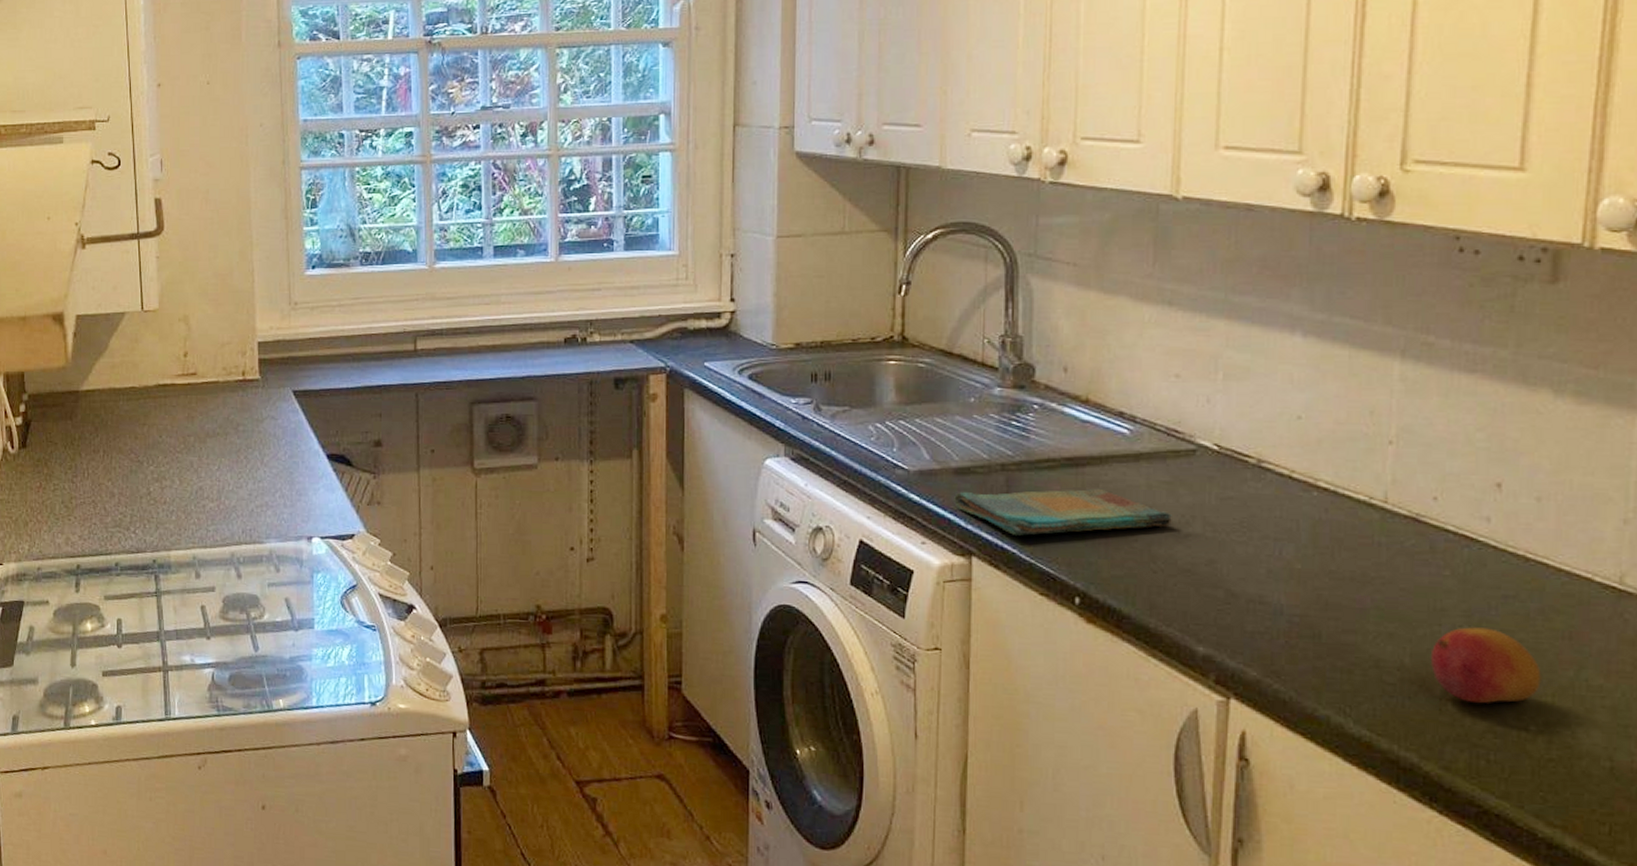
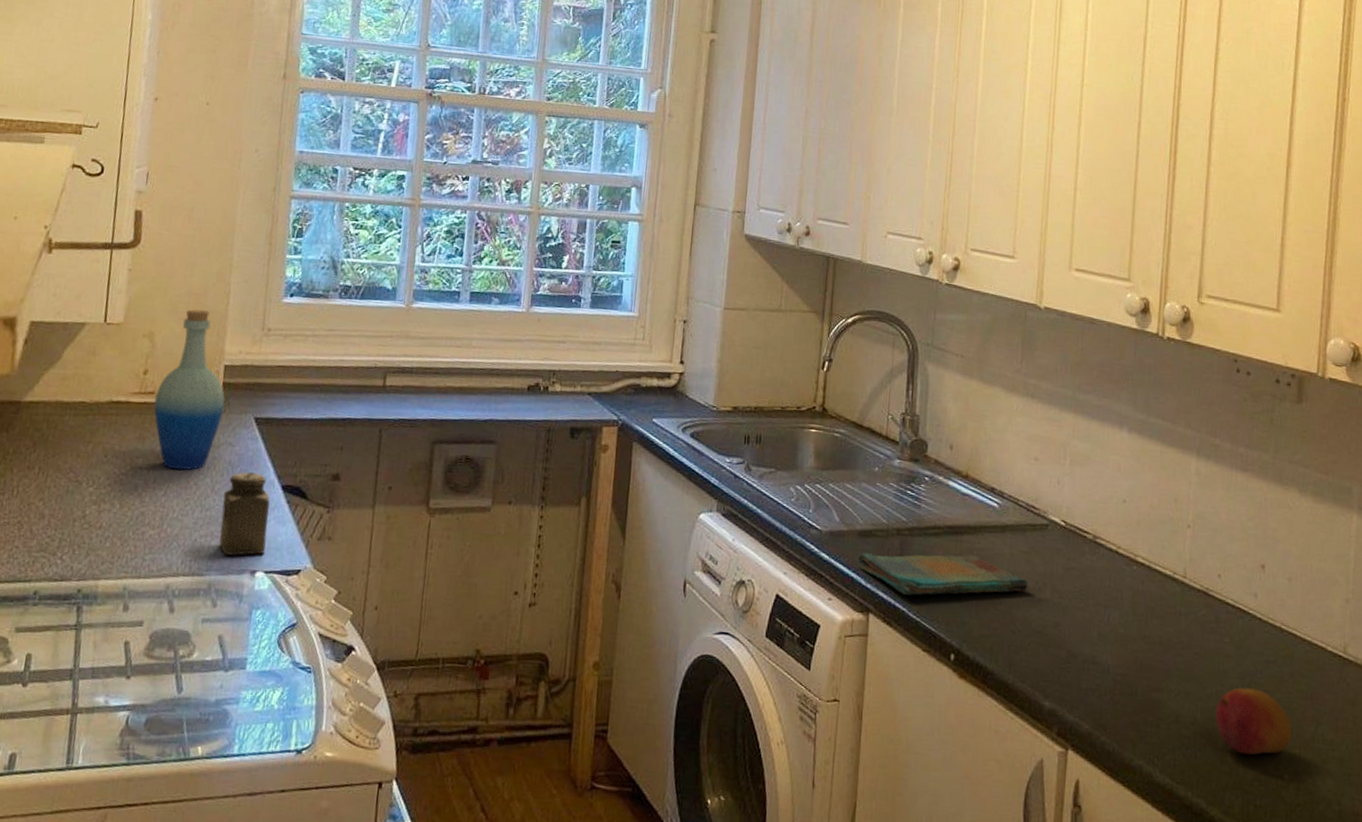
bottle: none [198,290,263,446] -> present [154,309,225,470]
salt shaker: none [272,444,318,524] -> present [219,472,270,556]

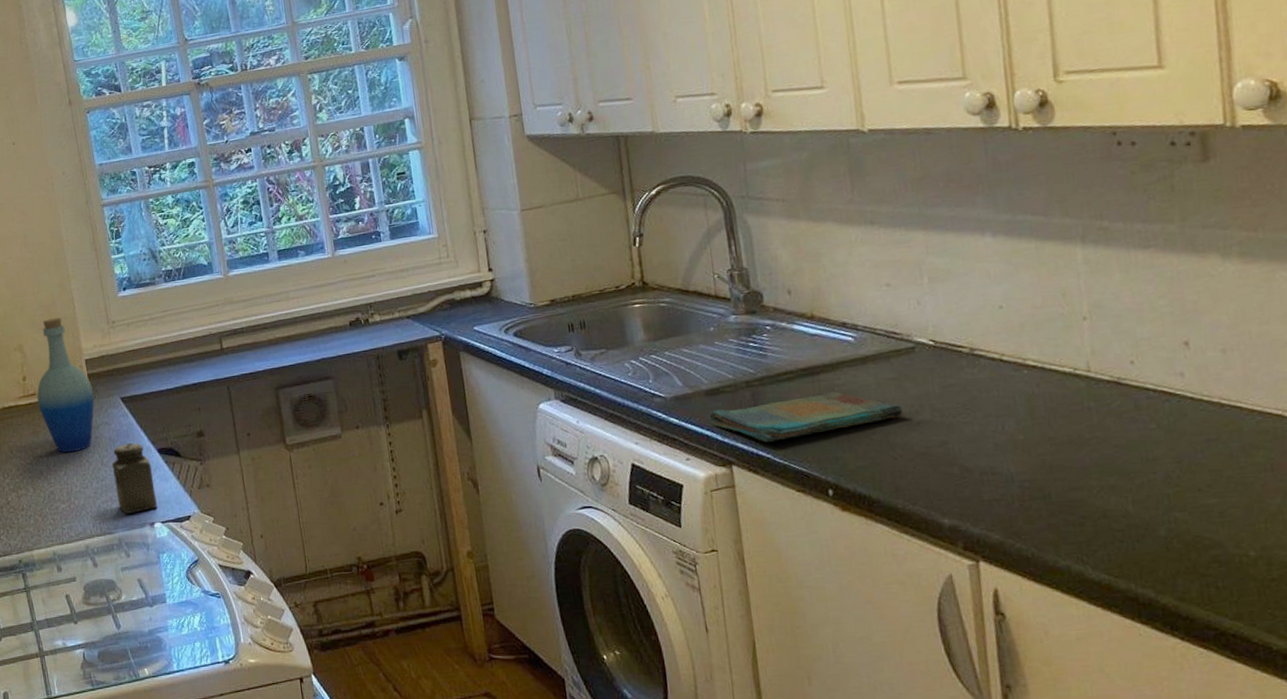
fruit: present [1215,687,1292,755] -> none [1150,470,1253,538]

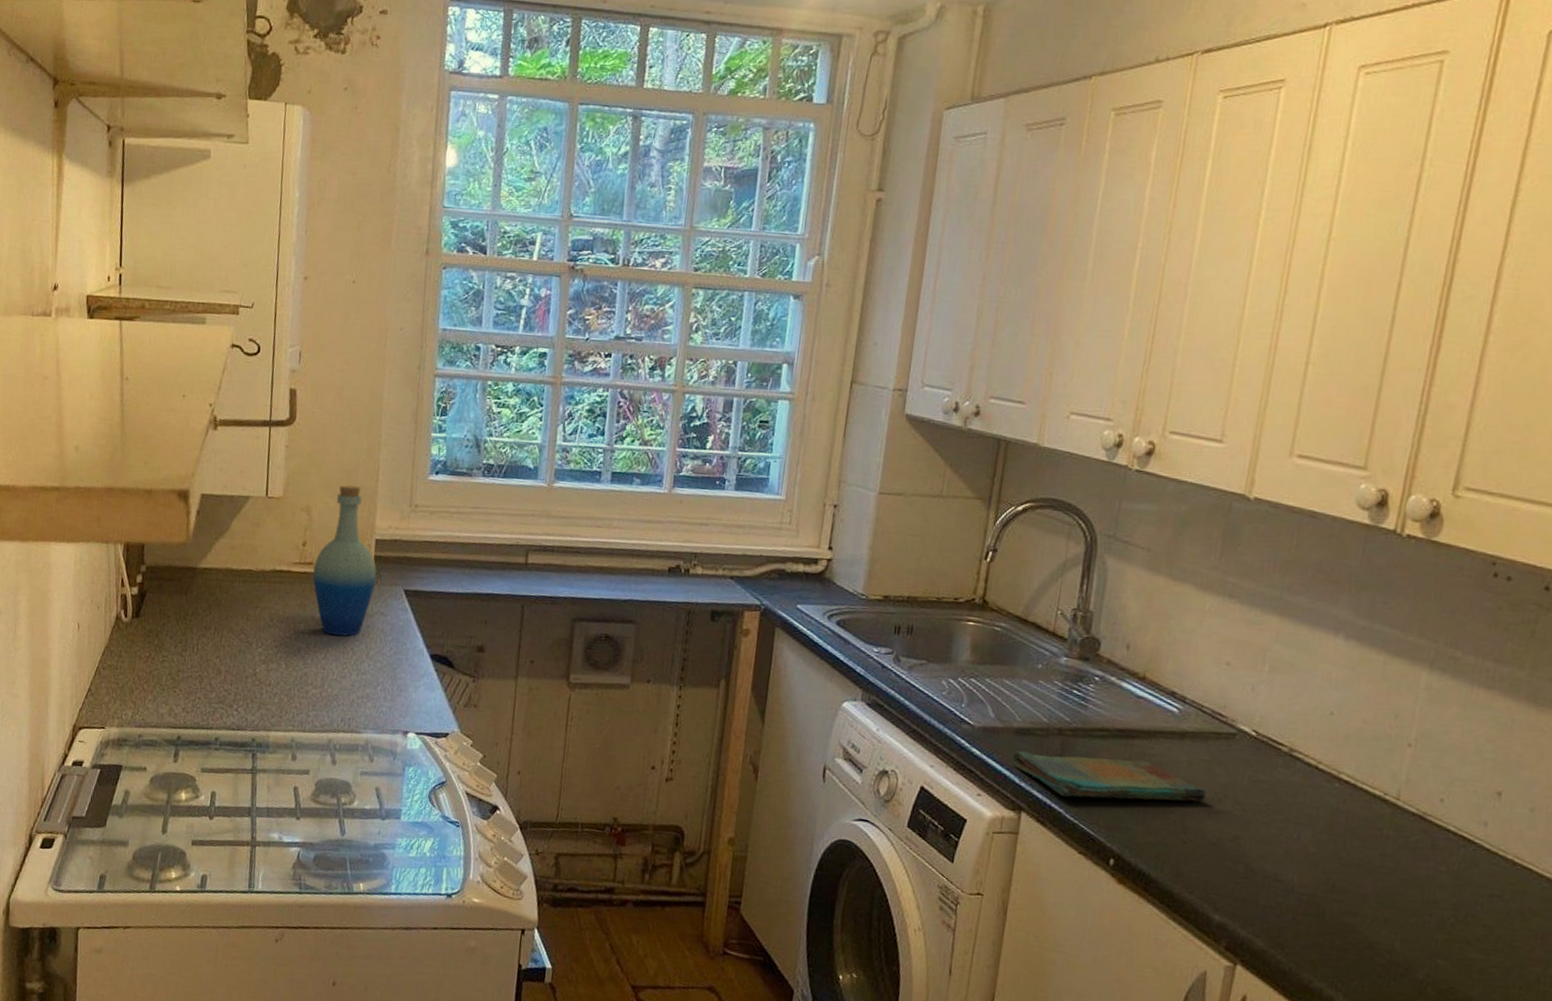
salt shaker: present [111,443,157,514] -> none [374,640,420,717]

